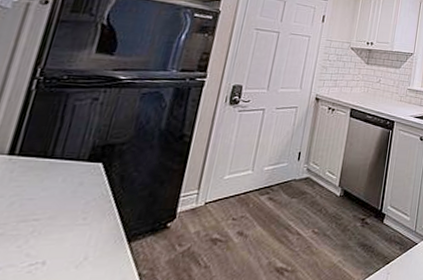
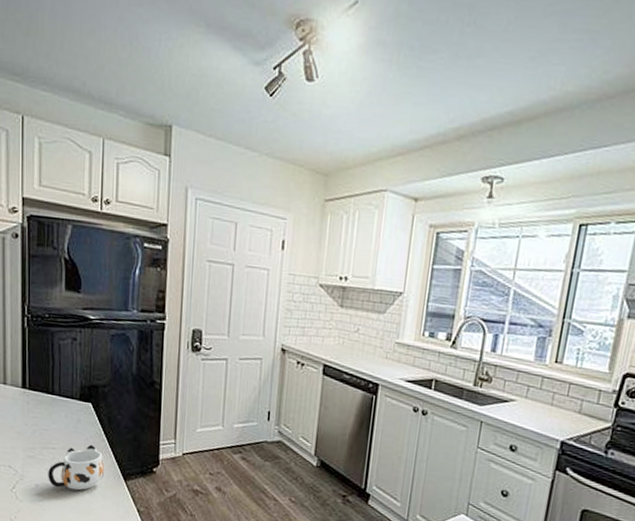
mug: none [17,208,105,267] -> present [48,444,104,491]

